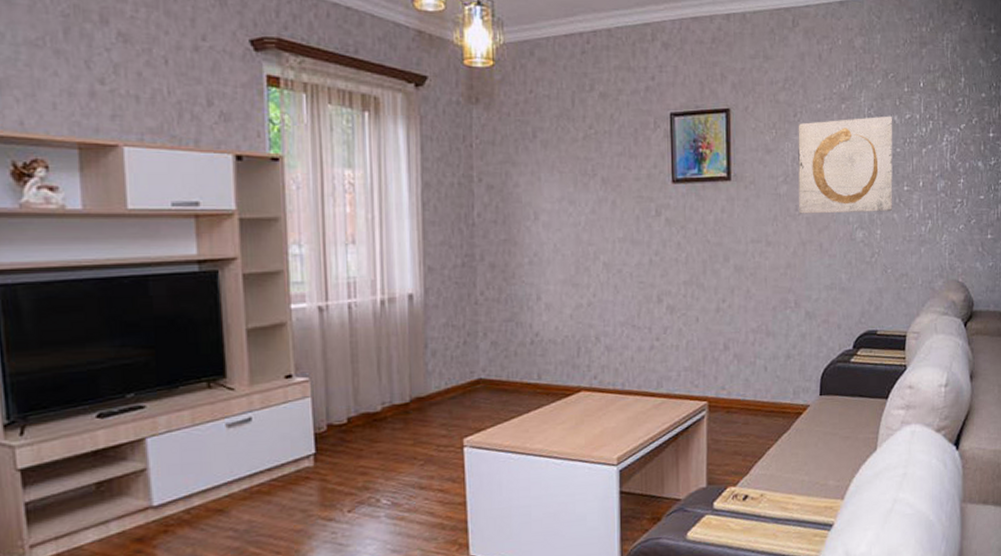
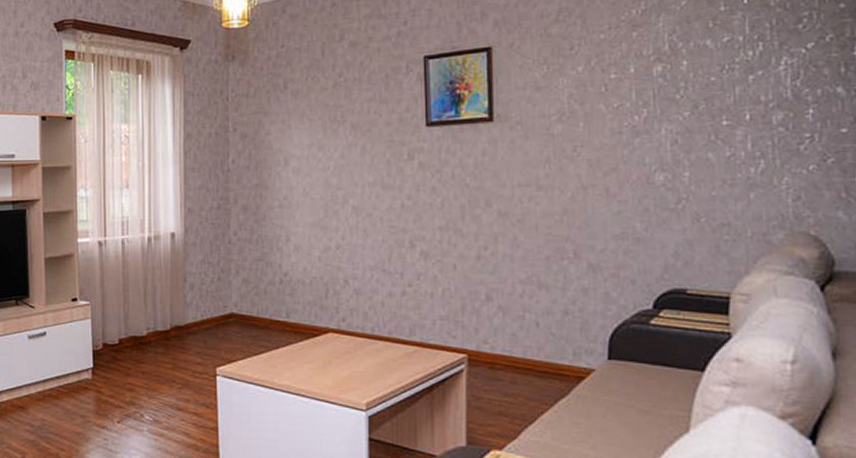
wall art: present [798,116,893,214] -> none [575,40,707,155]

